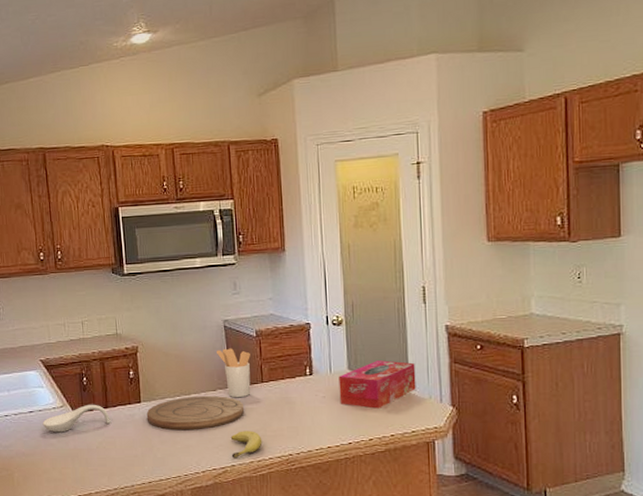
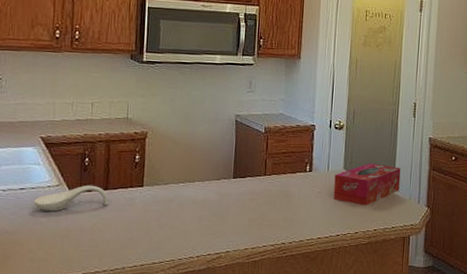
cutting board: present [146,395,244,431] -> none [147,184,245,217]
utensil holder: present [217,348,251,398] -> none [225,141,257,188]
fruit: present [230,431,263,459] -> none [227,219,259,245]

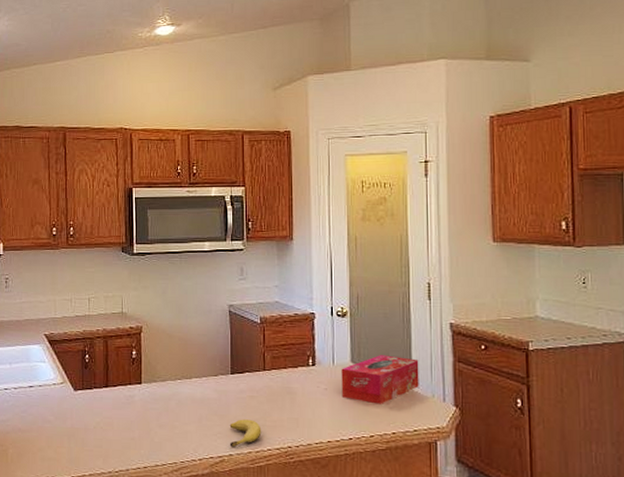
spoon rest: present [33,185,109,212] -> none [41,382,110,410]
fruit: none [227,219,259,245] -> present [229,419,262,448]

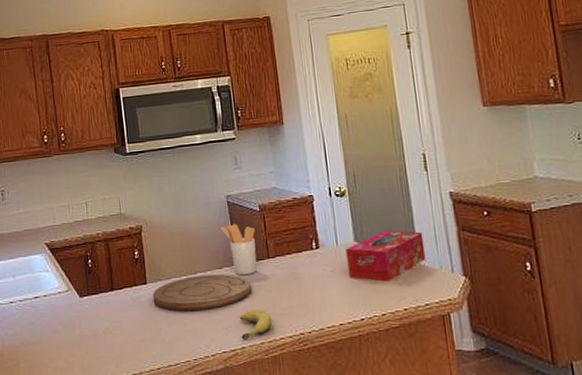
cutting board: none [146,380,244,416] -> present [152,274,252,312]
utensil holder: none [220,333,254,385] -> present [221,224,258,276]

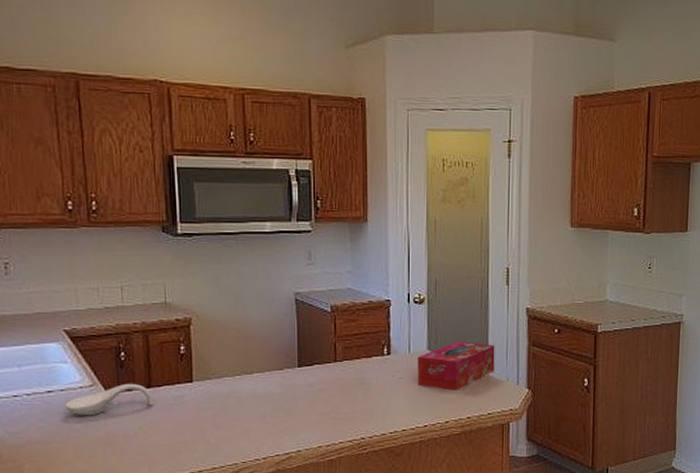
spoon rest: none [48,287,117,319] -> present [65,383,154,416]
cutting board: present [152,274,252,312] -> none [199,374,313,414]
utensil holder: present [221,224,258,276] -> none [286,323,323,378]
fruit: present [239,309,273,340] -> none [297,413,333,444]

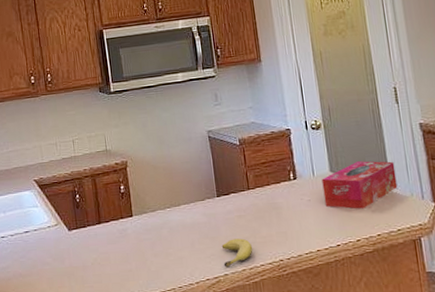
spoon rest: present [65,383,154,416] -> none [38,220,104,252]
fruit: none [297,413,333,444] -> present [221,238,253,268]

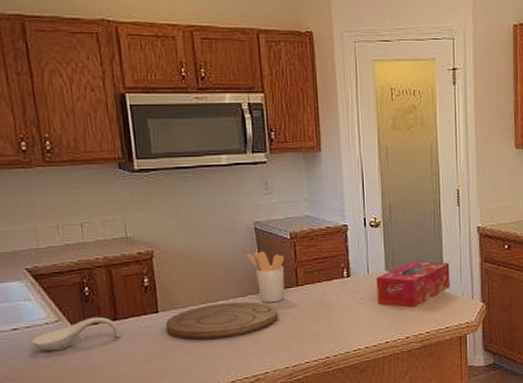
spoon rest: none [38,220,104,252] -> present [31,316,121,352]
cutting board: none [138,205,233,243] -> present [165,301,278,341]
utensil holder: none [203,157,238,207] -> present [247,251,285,303]
fruit: present [221,238,253,268] -> none [263,336,298,366]

